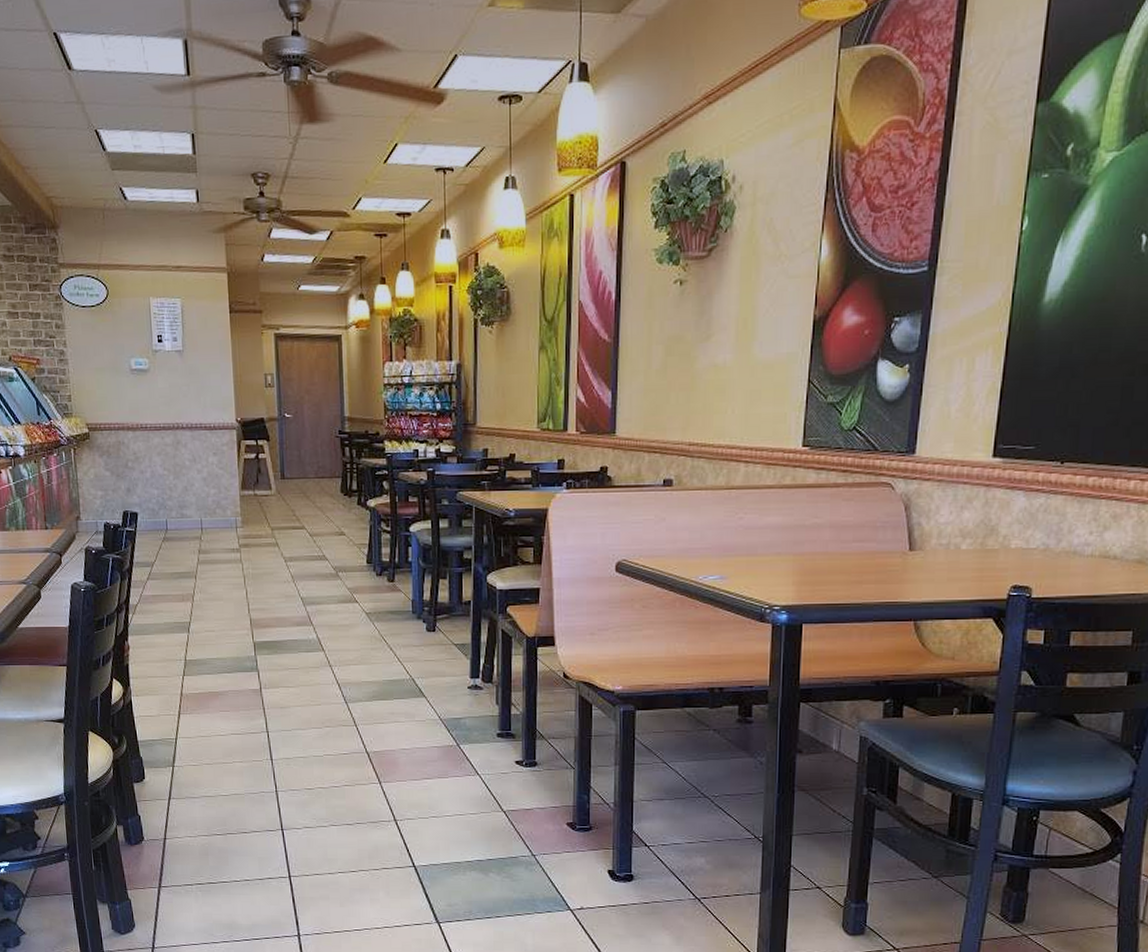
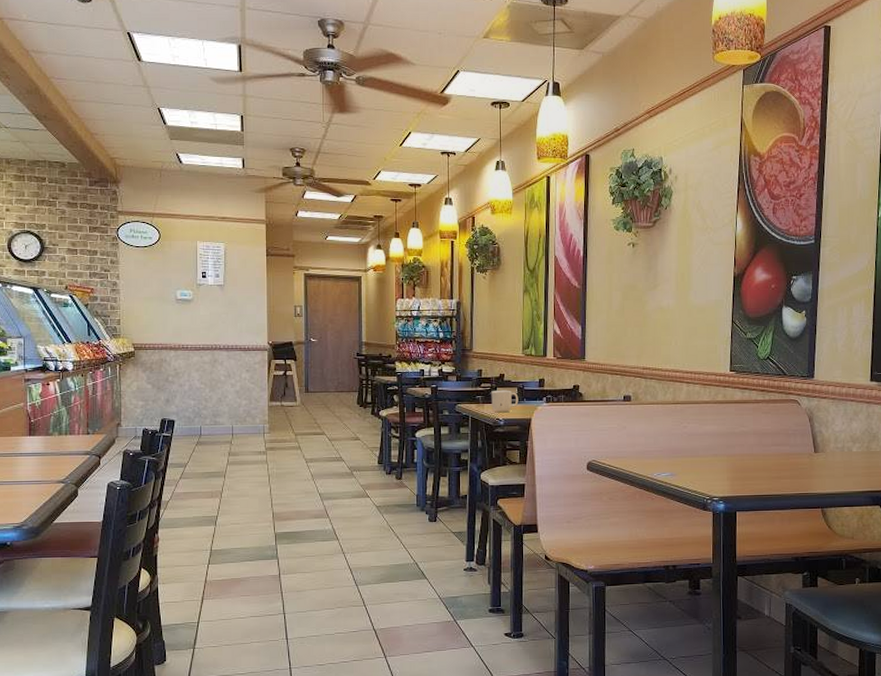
mug: none [499,473,533,501] -> present [491,390,519,412]

